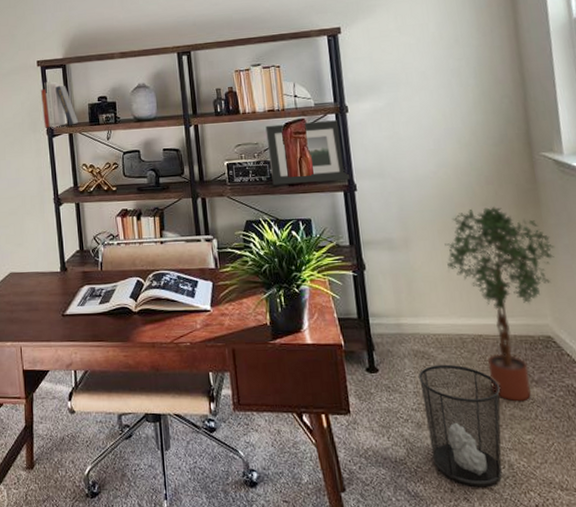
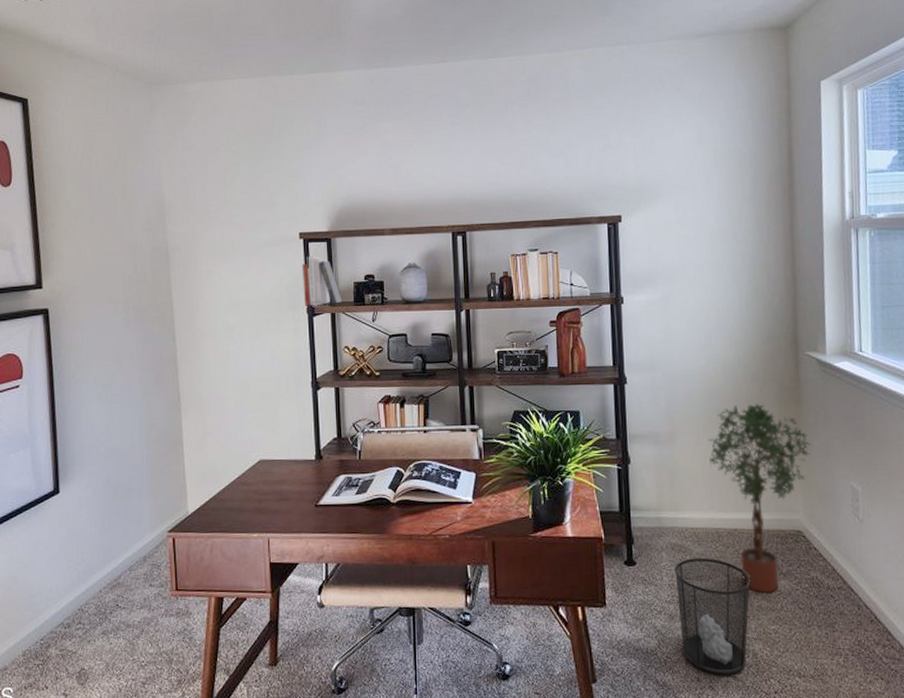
picture frame: present [265,120,351,186] -> none [539,311,621,376]

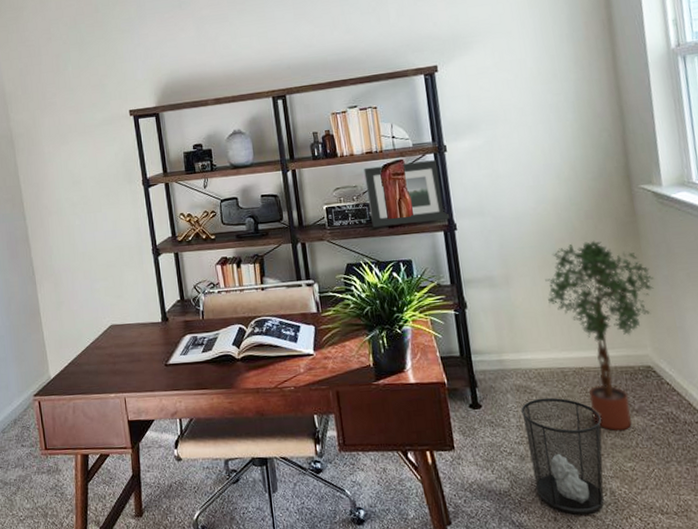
books: present [302,256,343,306] -> none [134,130,175,179]
picture frame: none [539,311,621,376] -> present [363,160,450,228]

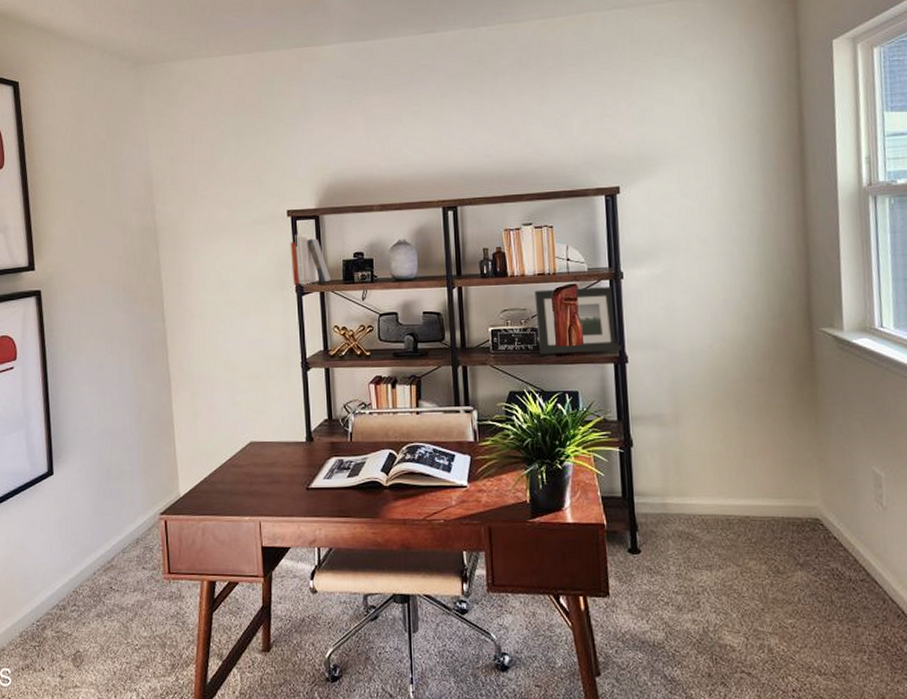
books: none [134,130,175,179] -> present [290,234,332,285]
waste bin: present [521,397,604,515] -> none [682,546,765,672]
potted tree: present [545,240,654,432] -> none [716,382,828,586]

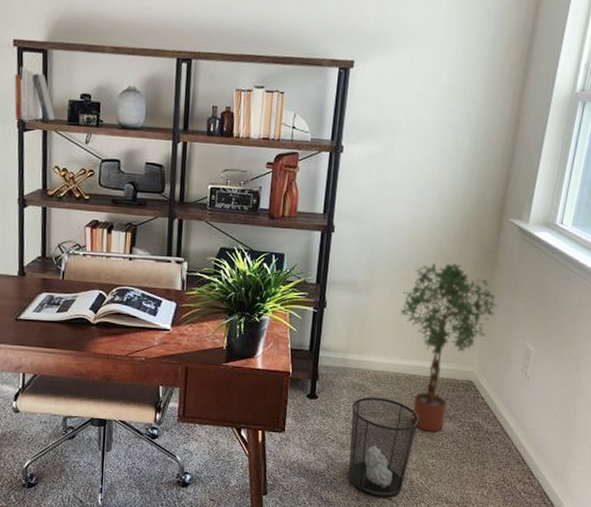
picture frame: present [534,287,622,355] -> none [253,154,331,221]
waste bin: none [682,546,765,672] -> present [348,397,420,498]
potted tree: none [716,382,828,586] -> present [400,262,497,433]

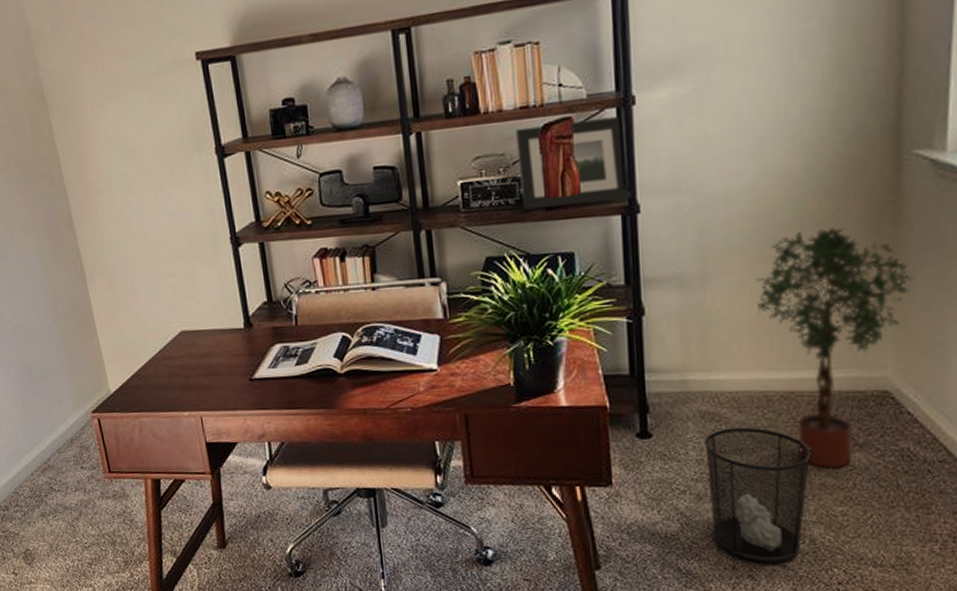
books: present [14,66,56,121] -> none [203,80,258,146]
picture frame: none [253,154,331,221] -> present [515,117,632,210]

